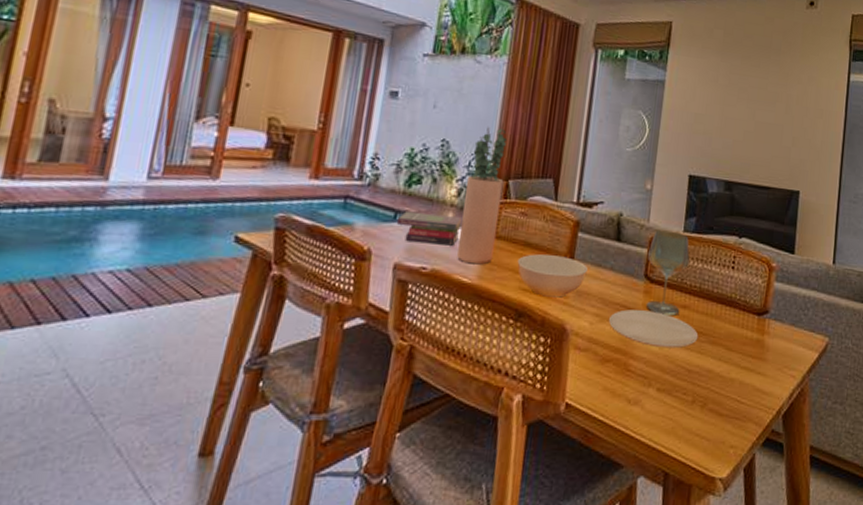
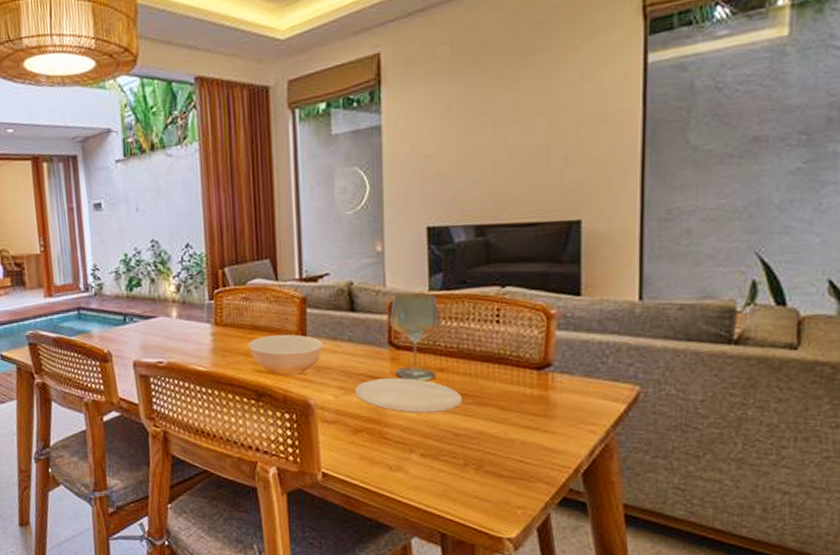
books: present [396,211,462,246] -> none [126,311,187,340]
vase: present [457,122,508,265] -> none [183,211,224,354]

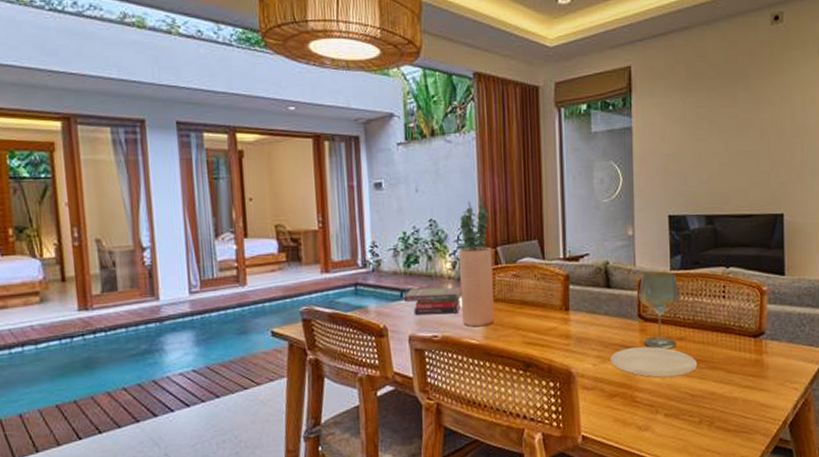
books: none [126,311,187,340] -> present [403,287,462,315]
vase: none [183,211,224,354] -> present [459,194,495,327]
bowl: present [248,334,323,376] -> none [517,309,583,347]

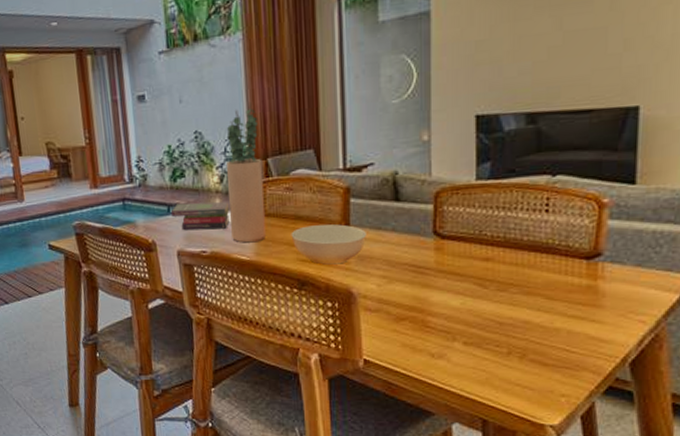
bowl: none [517,309,583,347] -> present [291,224,366,265]
plate: present [609,346,698,379] -> none [397,267,508,303]
wine glass: present [638,271,681,349] -> none [433,181,489,270]

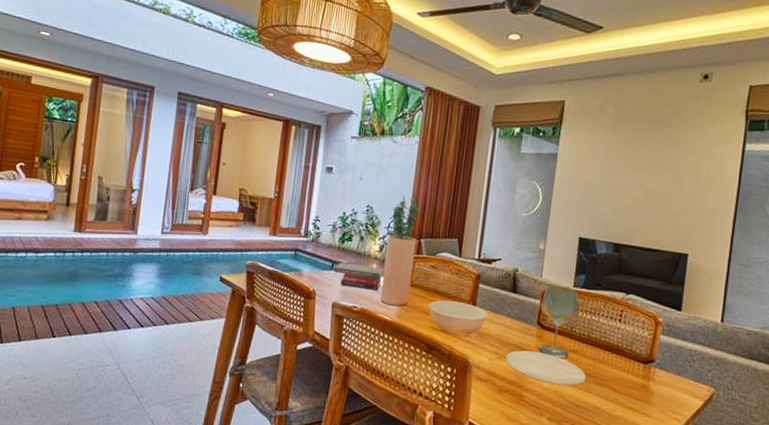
plate: none [397,267,508,303] -> present [505,350,587,387]
wine glass: none [433,181,489,270] -> present [538,284,580,358]

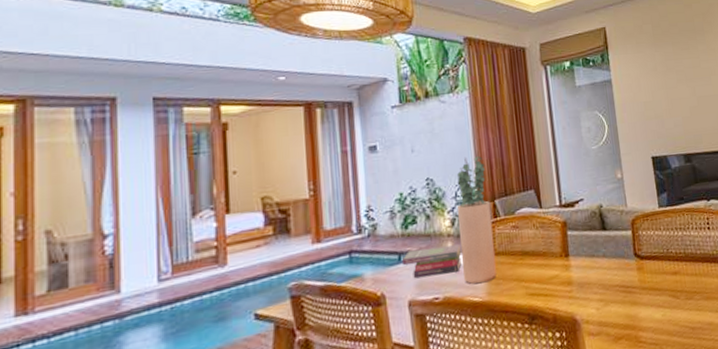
bowl: present [428,300,487,337] -> none [519,255,584,297]
plate: present [505,350,587,387] -> none [612,283,694,316]
wine glass: present [538,284,580,358] -> none [632,209,672,286]

